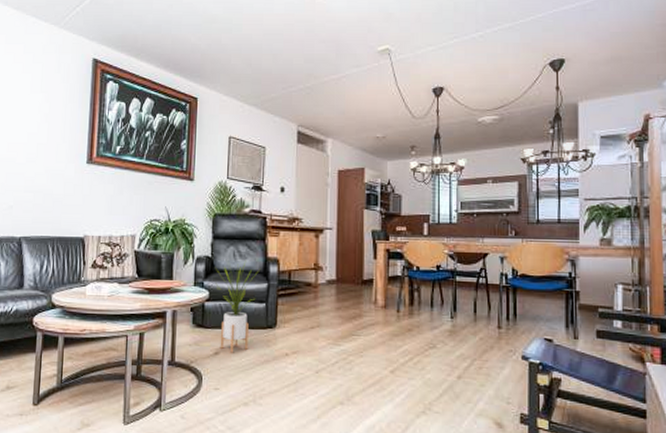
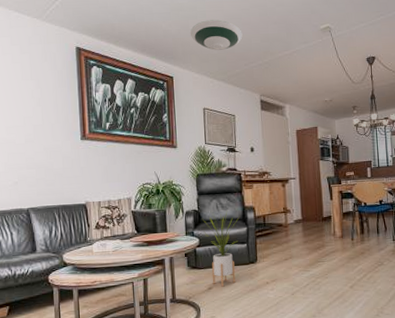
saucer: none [222,35,283,70] -> present [190,20,243,50]

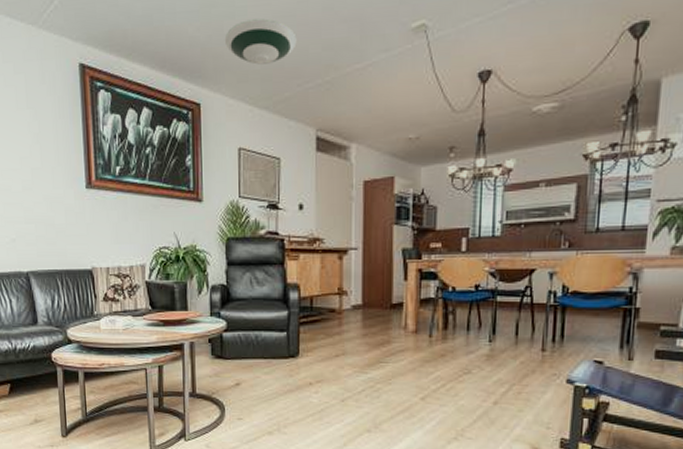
house plant: present [202,210,239,287] -> none [231,287,278,384]

